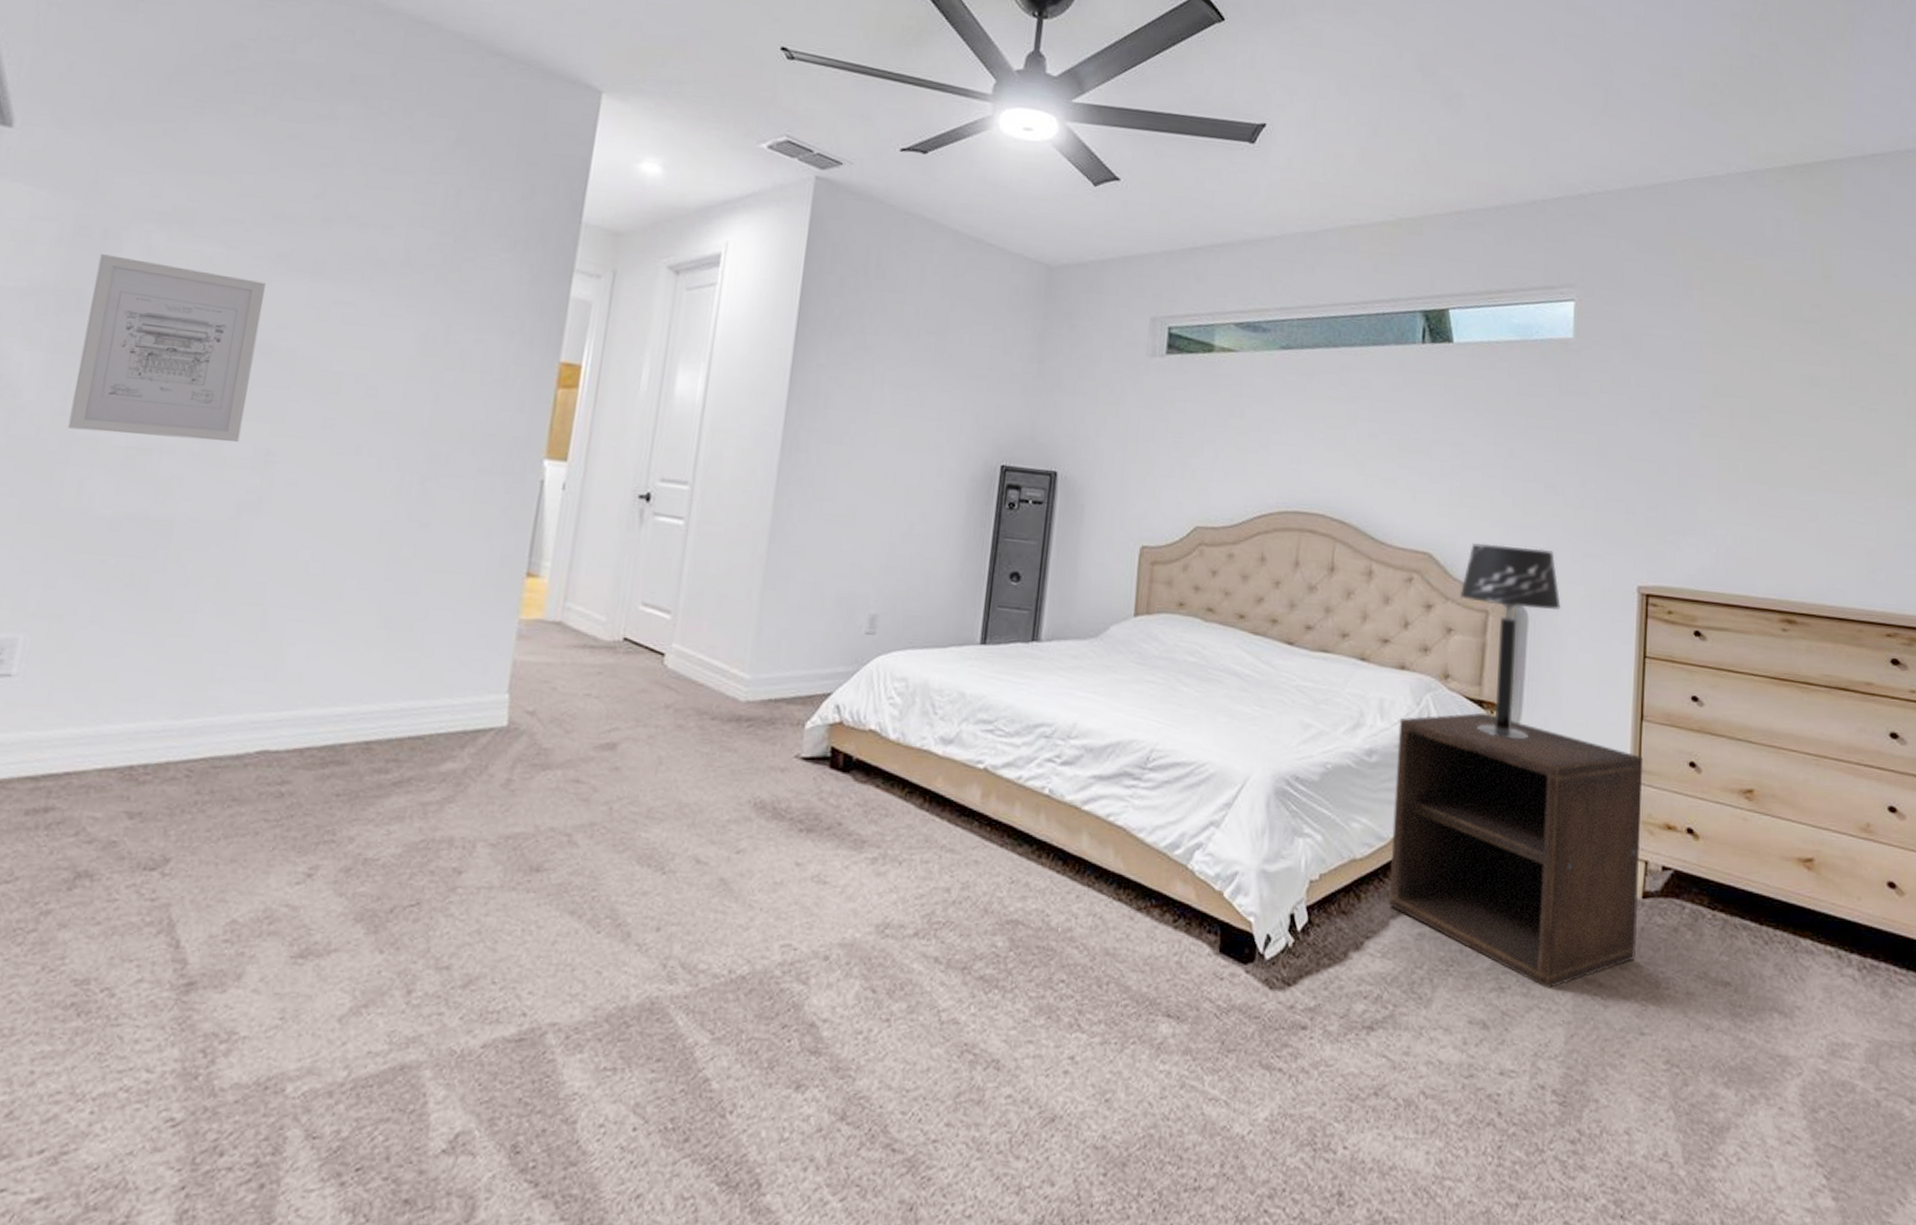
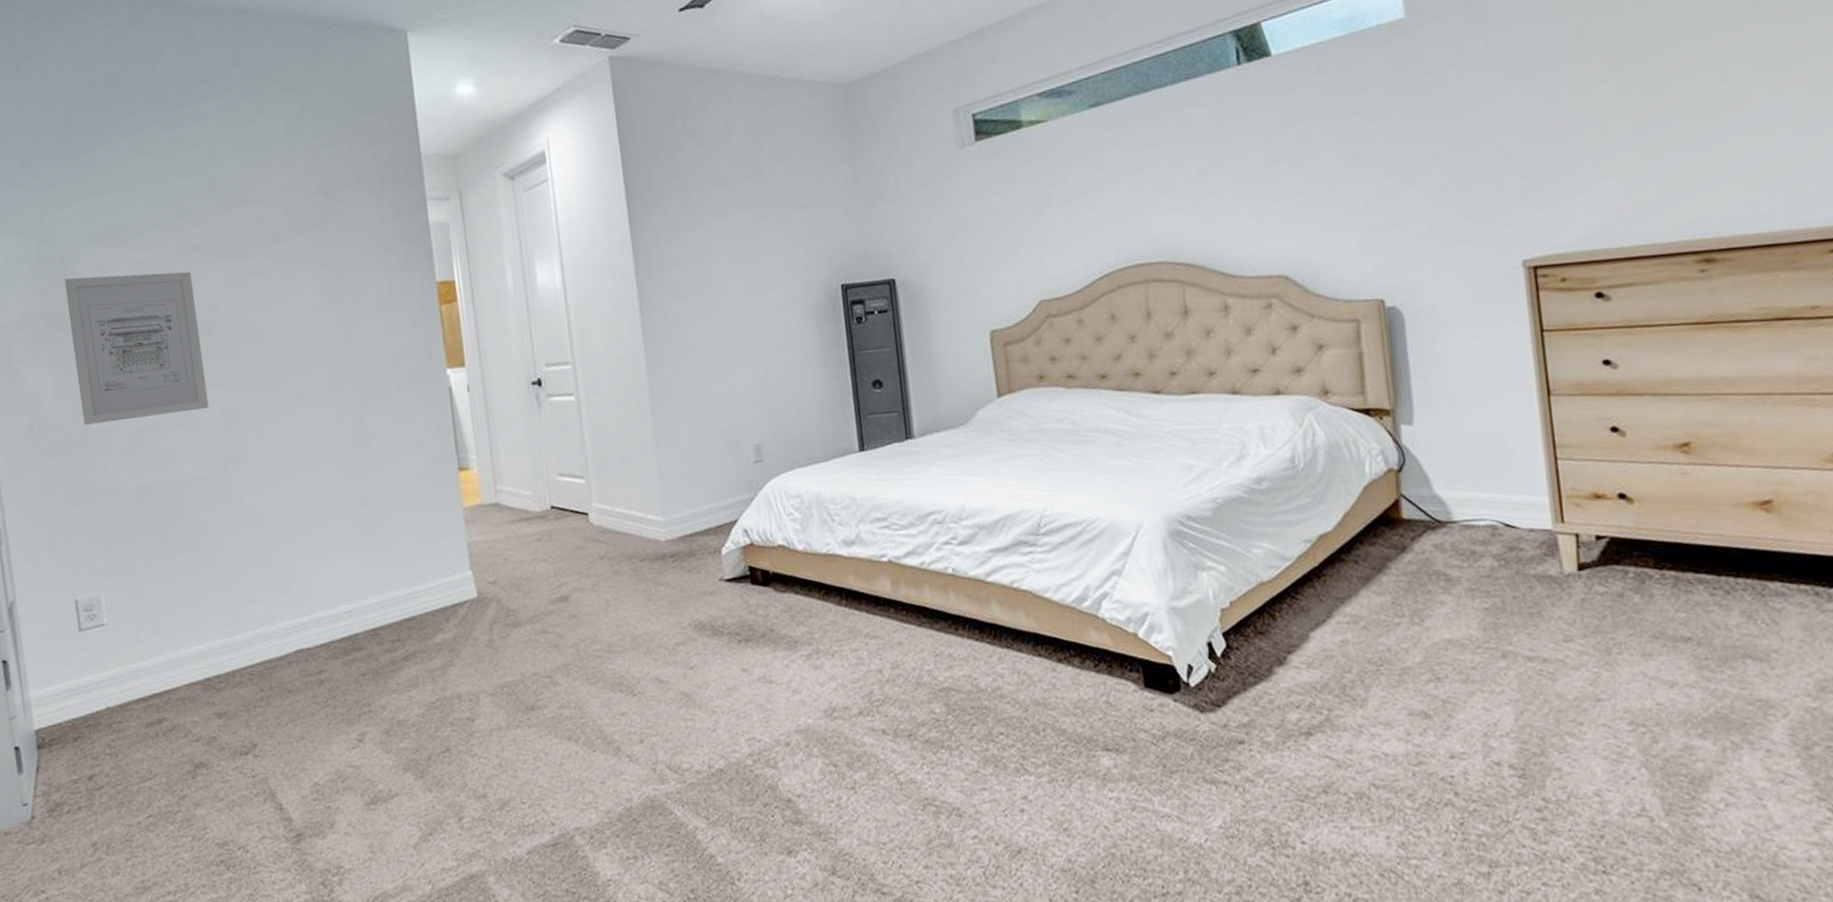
nightstand: present [1388,712,1644,989] -> none [1284,420,1580,673]
table lamp: present [1459,543,1561,740] -> none [1324,244,1438,442]

